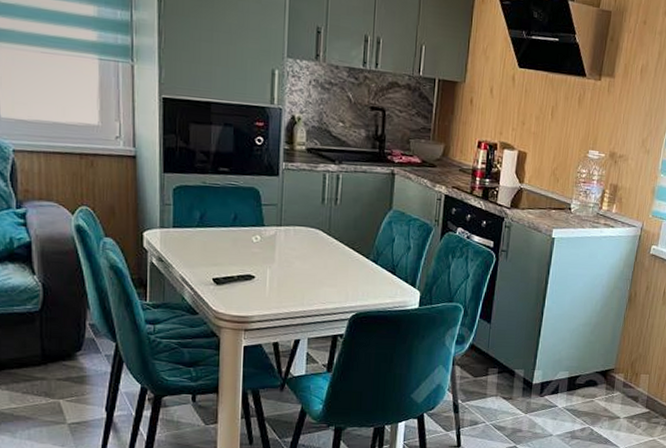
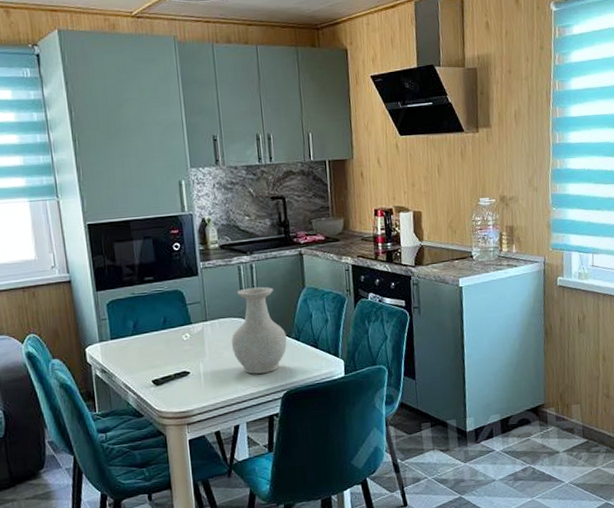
vase: none [304,198,364,291] -> present [231,286,287,374]

